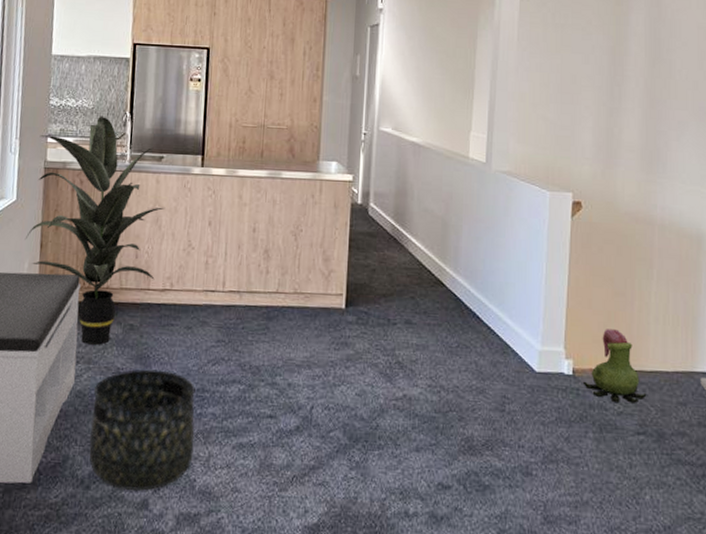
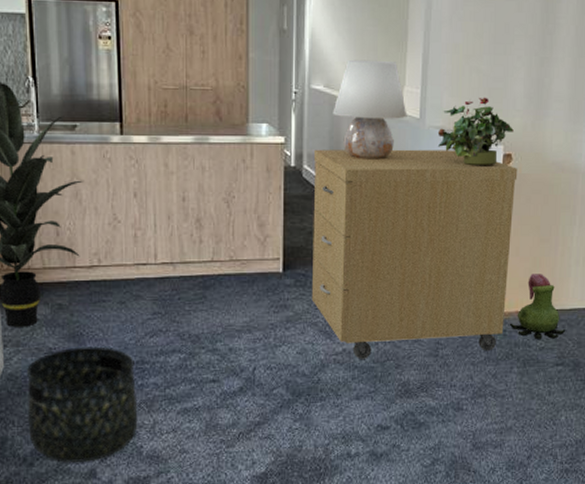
storage cabinet: none [373,188,588,411] -> present [311,149,518,359]
table lamp: none [400,104,474,201] -> present [333,59,407,160]
potted plant: none [503,144,583,212] -> present [437,97,514,165]

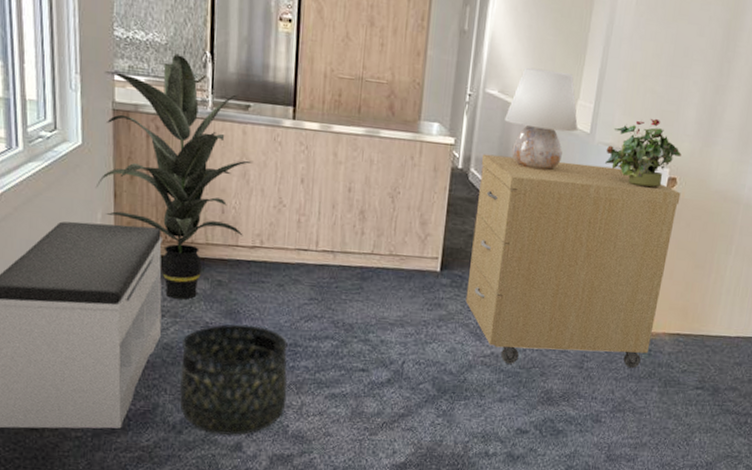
decorative plant: present [509,274,566,339] -> none [655,298,710,363]

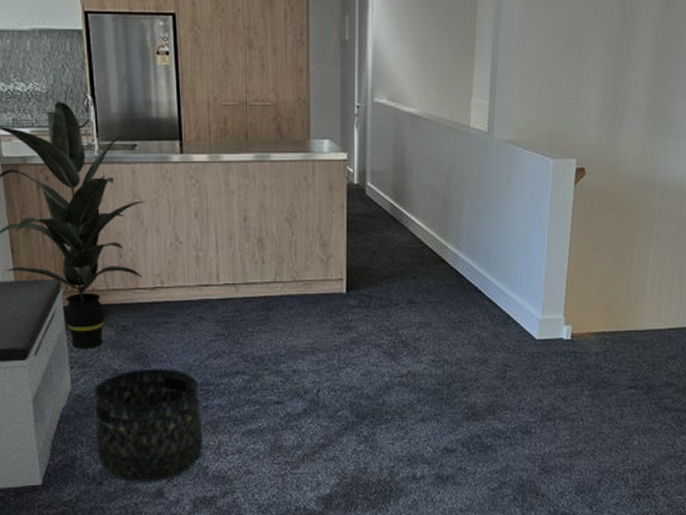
storage cabinet: present [465,154,681,369] -> none [376,164,591,381]
table lamp: present [504,67,578,171] -> none [397,70,475,176]
potted plant: present [604,118,681,187] -> none [506,107,587,180]

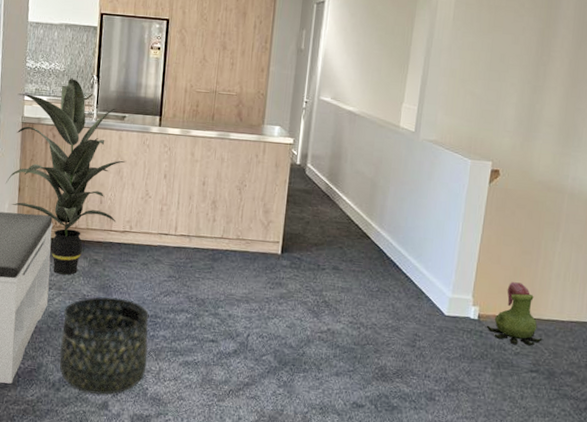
decorative plant: none [580,293,640,361] -> present [486,282,543,346]

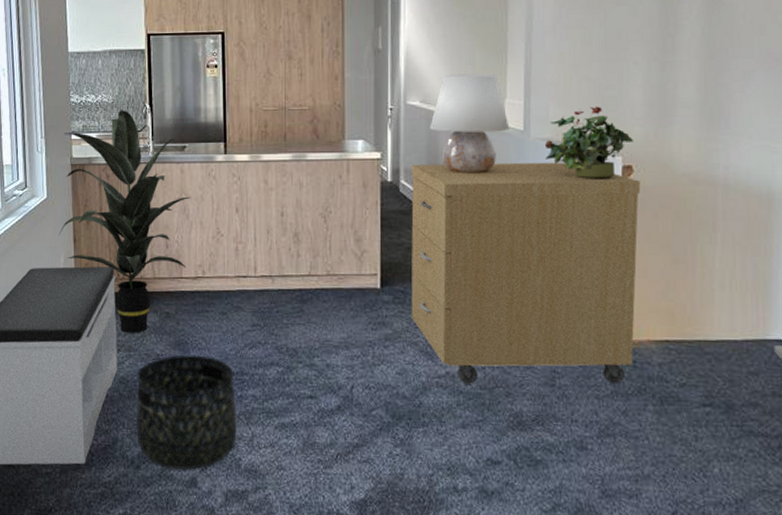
storage cabinet: none [303,151,504,349] -> present [410,162,641,384]
table lamp: none [337,77,404,165] -> present [430,73,510,174]
potted plant: none [429,117,503,179] -> present [544,106,633,178]
decorative plant: present [486,282,543,346] -> none [640,298,713,374]

